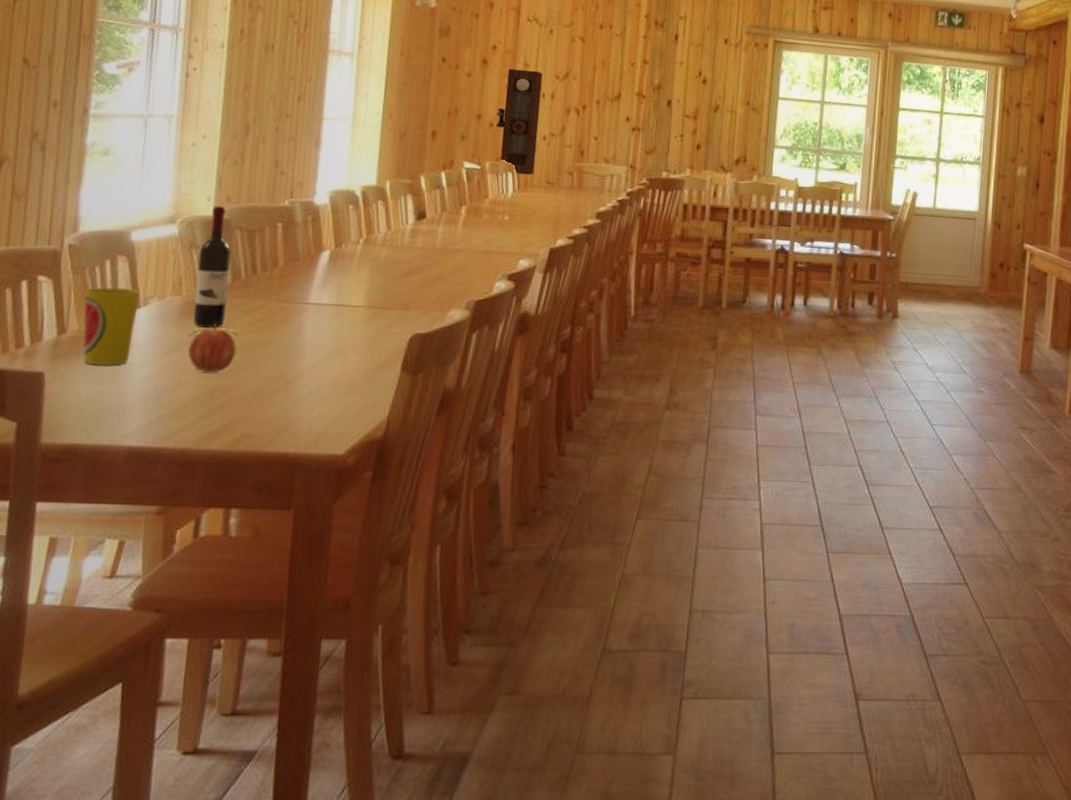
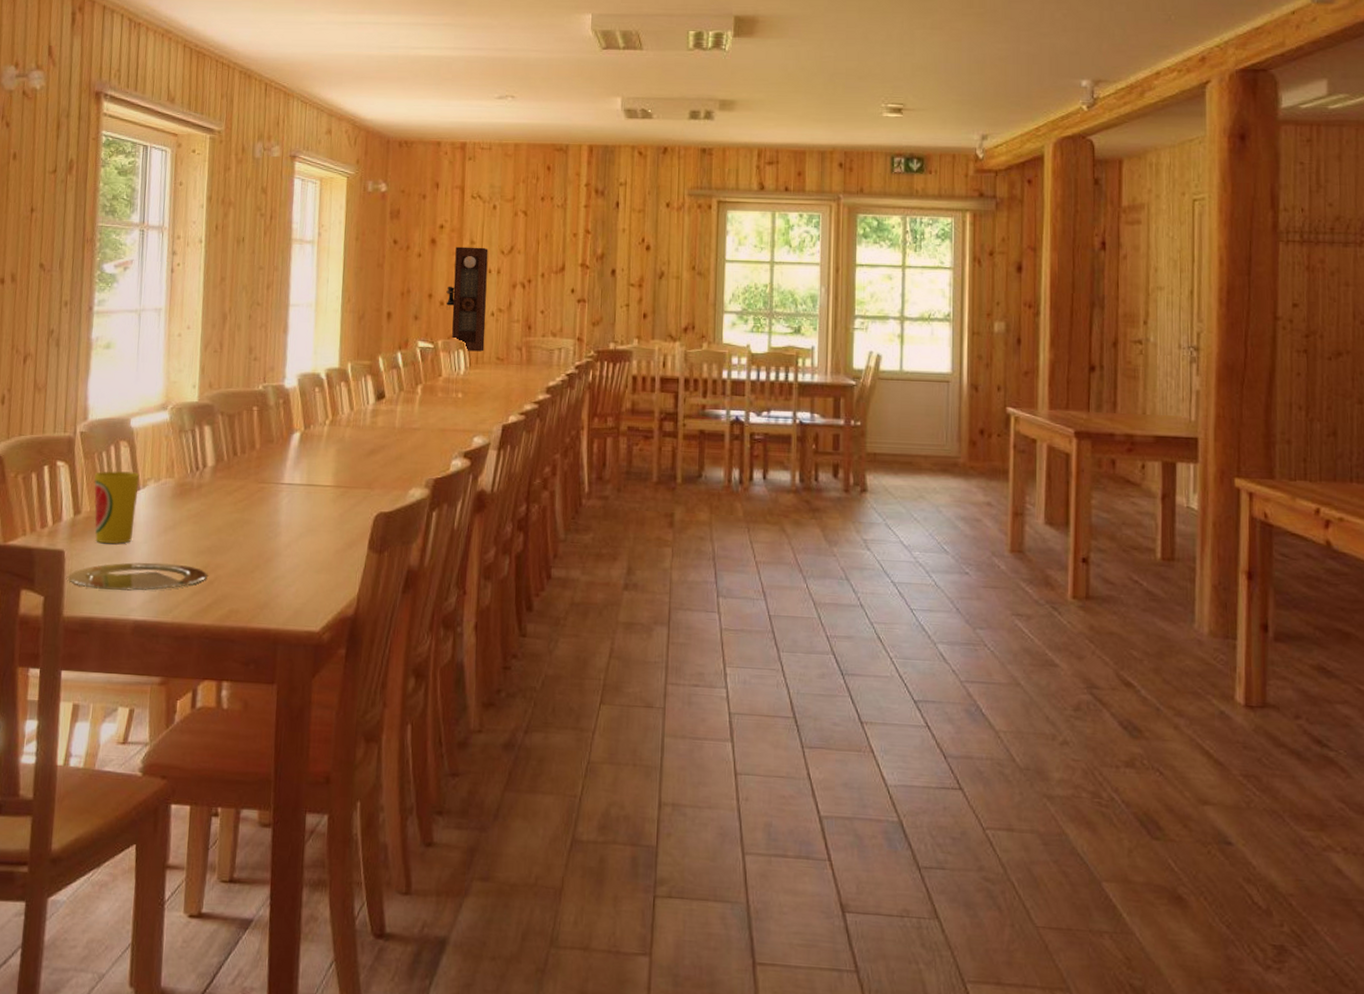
plate: none [47,385,217,415] -> present [67,562,207,591]
fruit: present [188,323,240,373] -> none [181,503,224,551]
wine bottle: present [193,206,231,328] -> none [184,392,215,508]

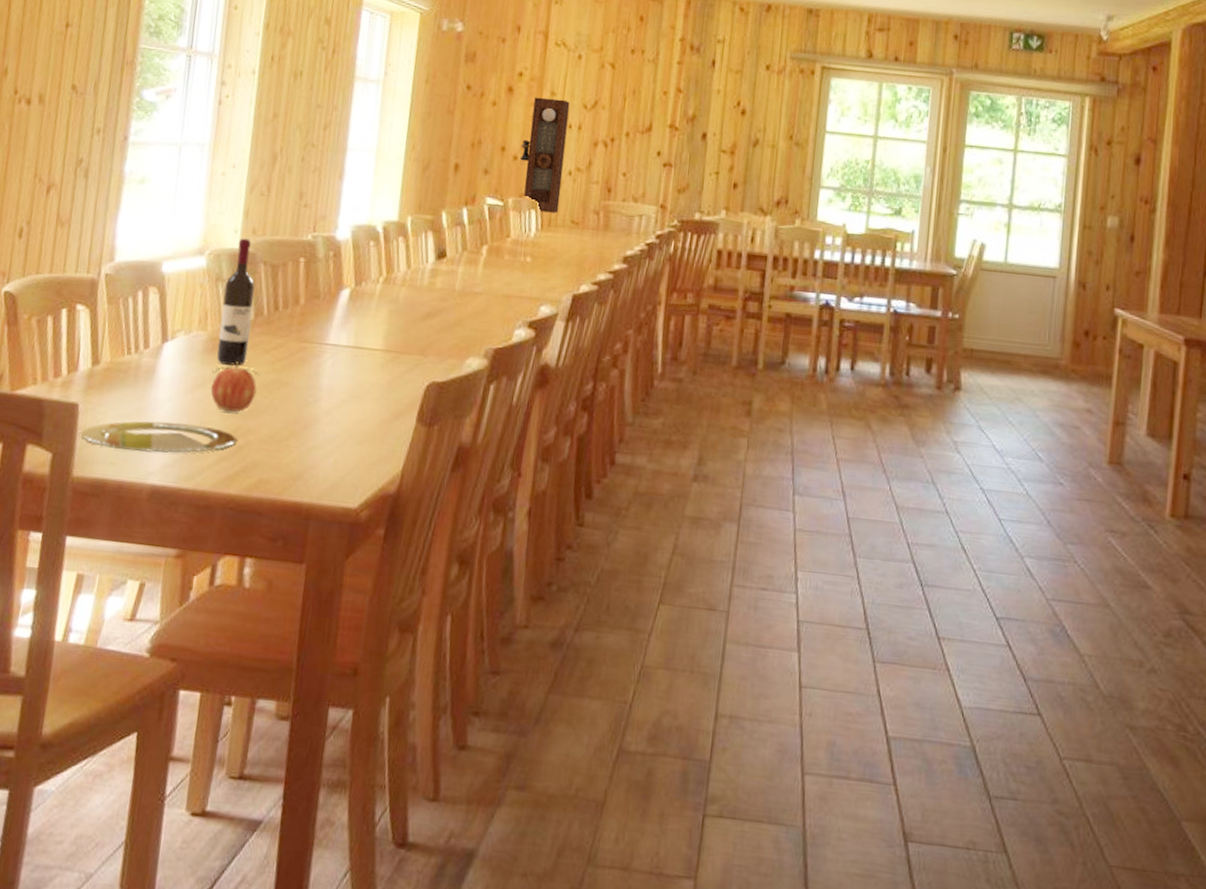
cup: present [94,471,140,544] -> none [114,319,169,400]
fruit: none [181,503,224,551] -> present [210,360,260,413]
wine bottle: none [184,392,215,508] -> present [217,238,255,366]

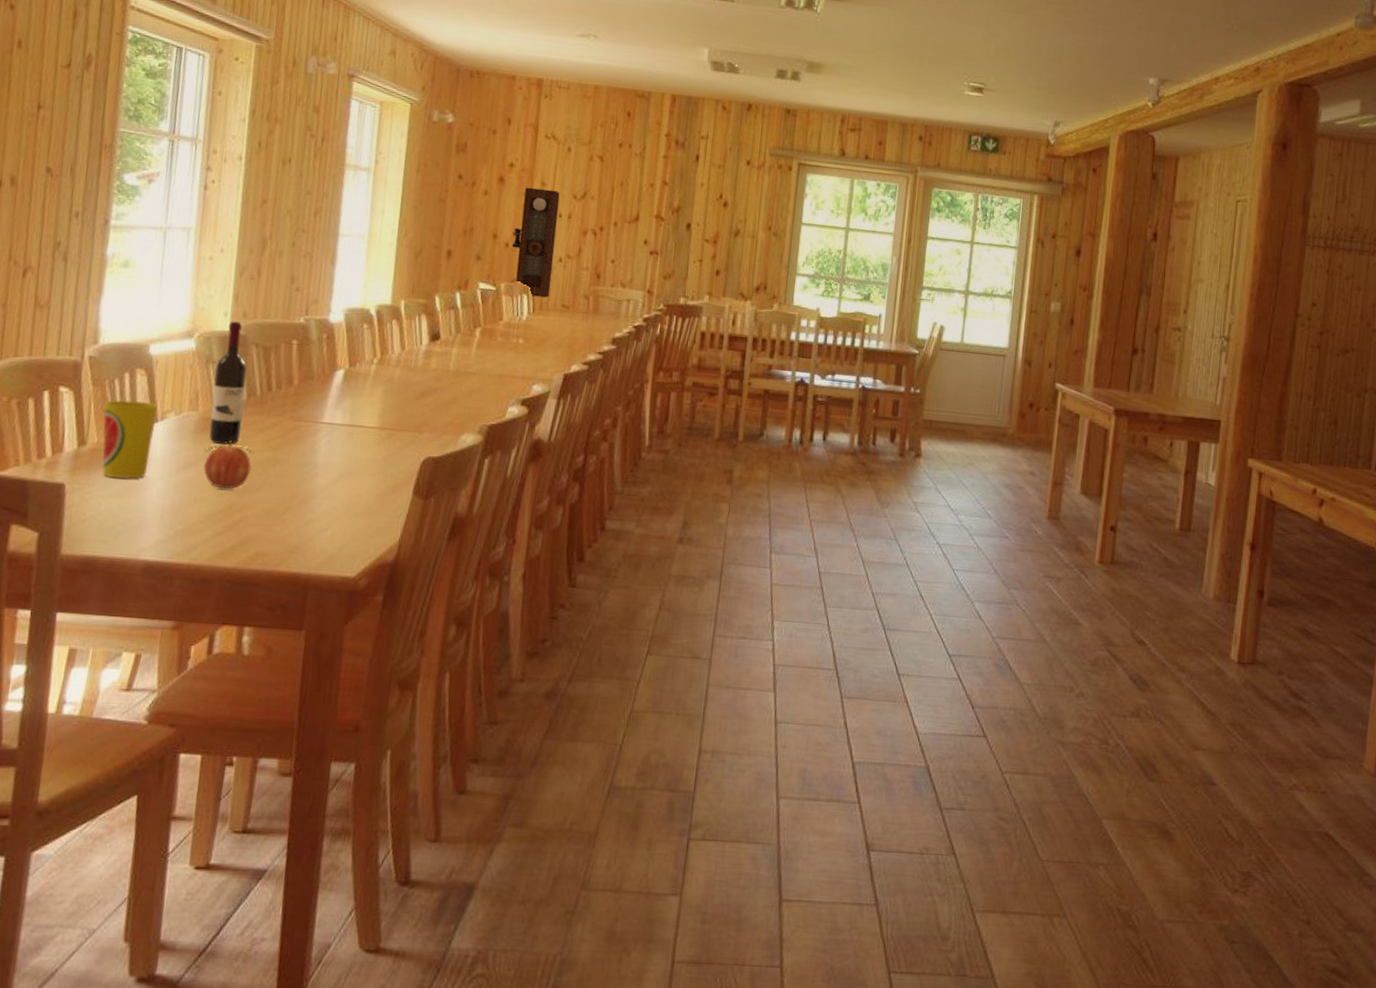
plate: present [80,421,236,453] -> none [67,499,232,530]
cup: none [114,319,169,400] -> present [102,400,158,479]

